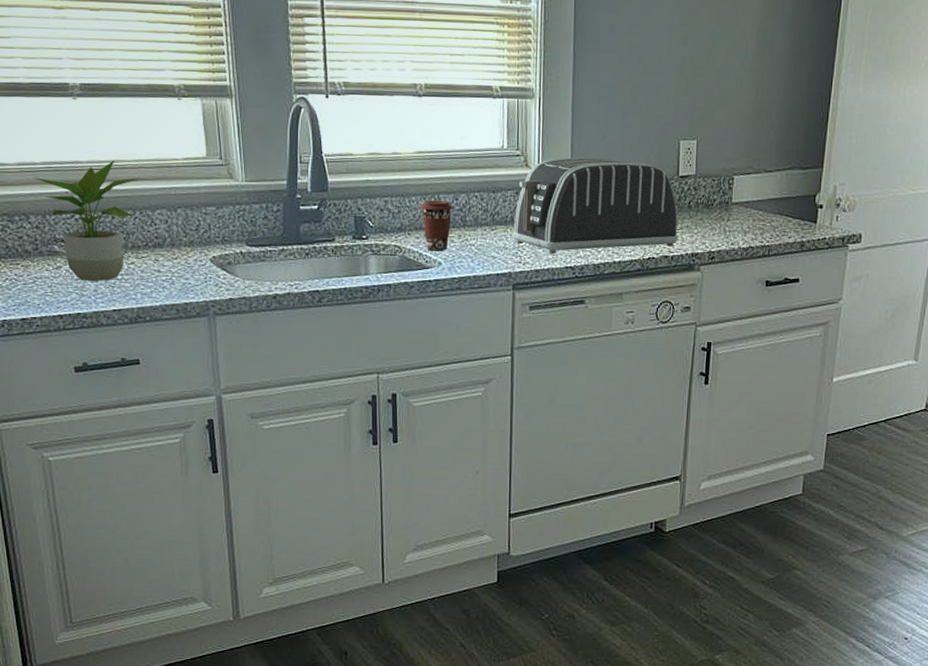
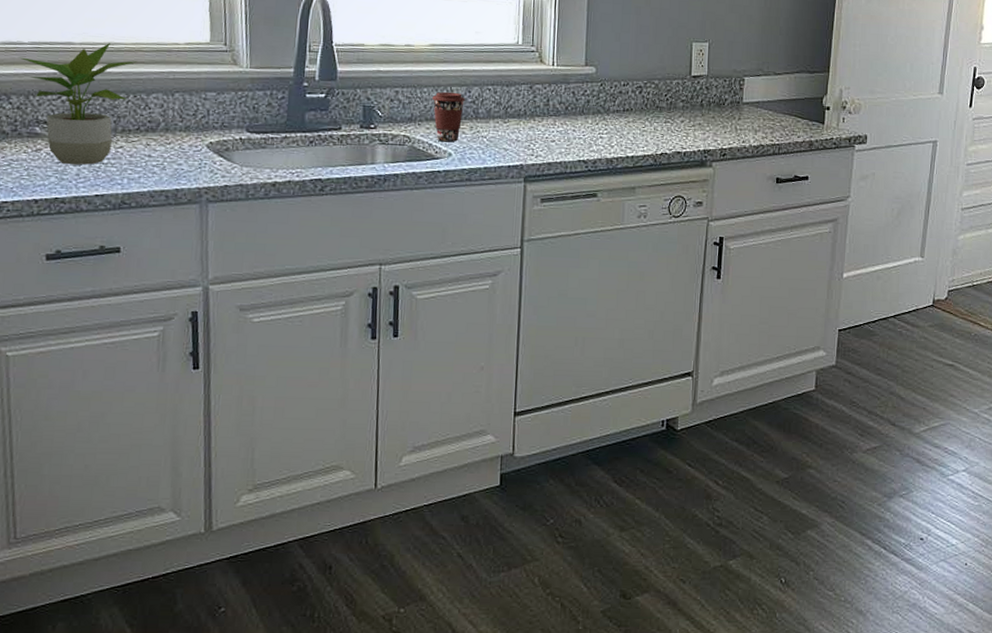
toaster: present [512,156,679,254] -> none [525,54,692,147]

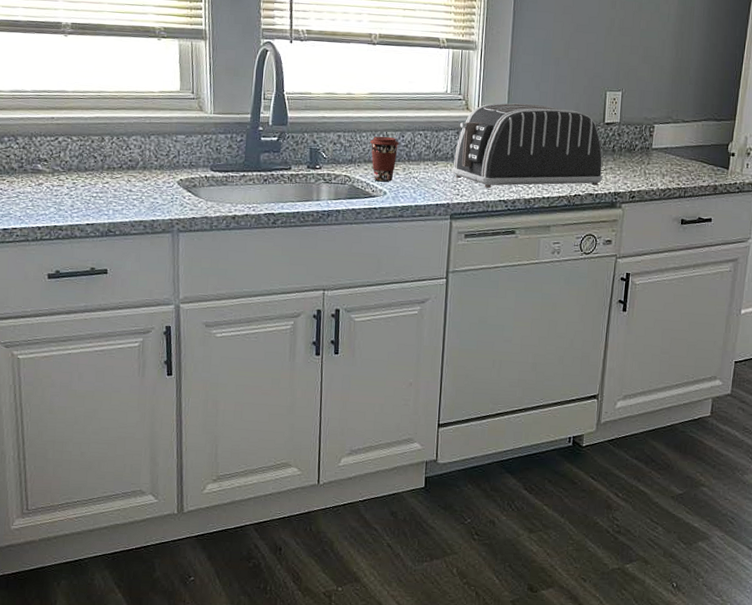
potted plant: present [18,43,138,165] -> none [23,91,120,198]
toaster: none [525,54,692,147] -> present [451,102,603,188]

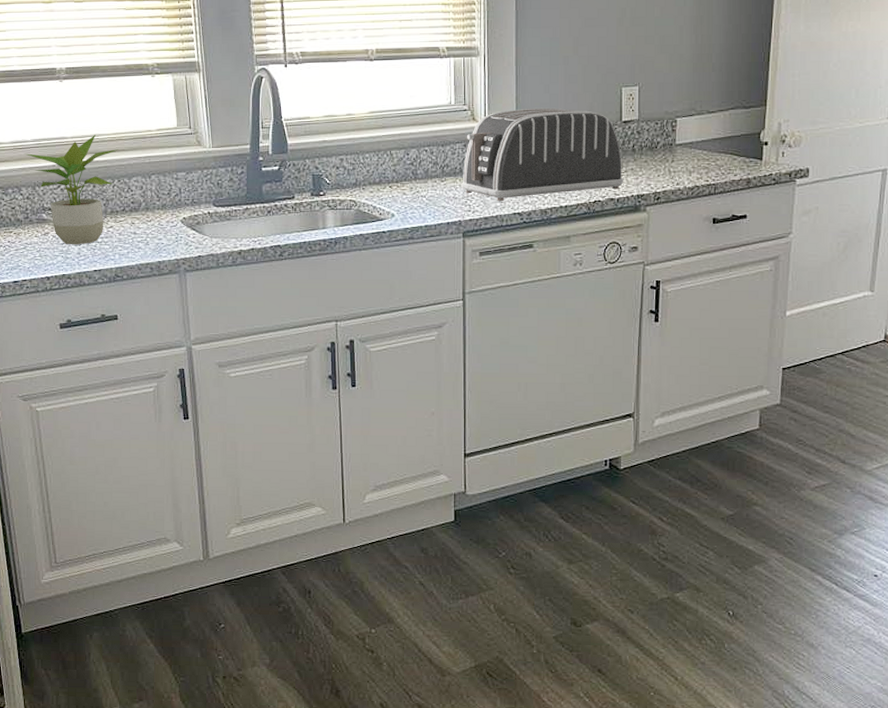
potted plant: none [23,91,120,198] -> present [24,135,119,245]
coffee cup: present [370,136,400,182] -> none [374,155,405,204]

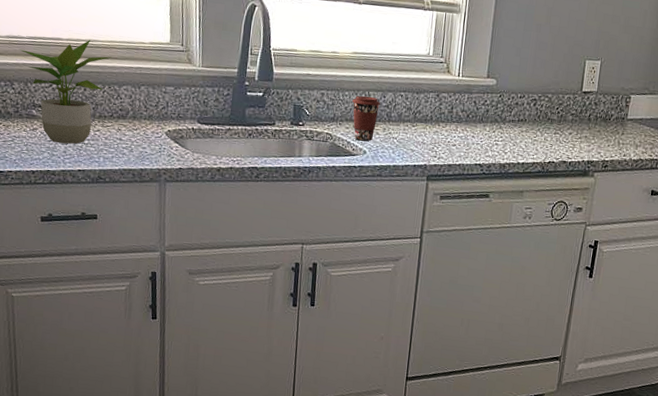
coffee cup: none [374,155,405,204] -> present [352,96,381,141]
toaster: present [461,107,624,201] -> none [430,67,578,154]

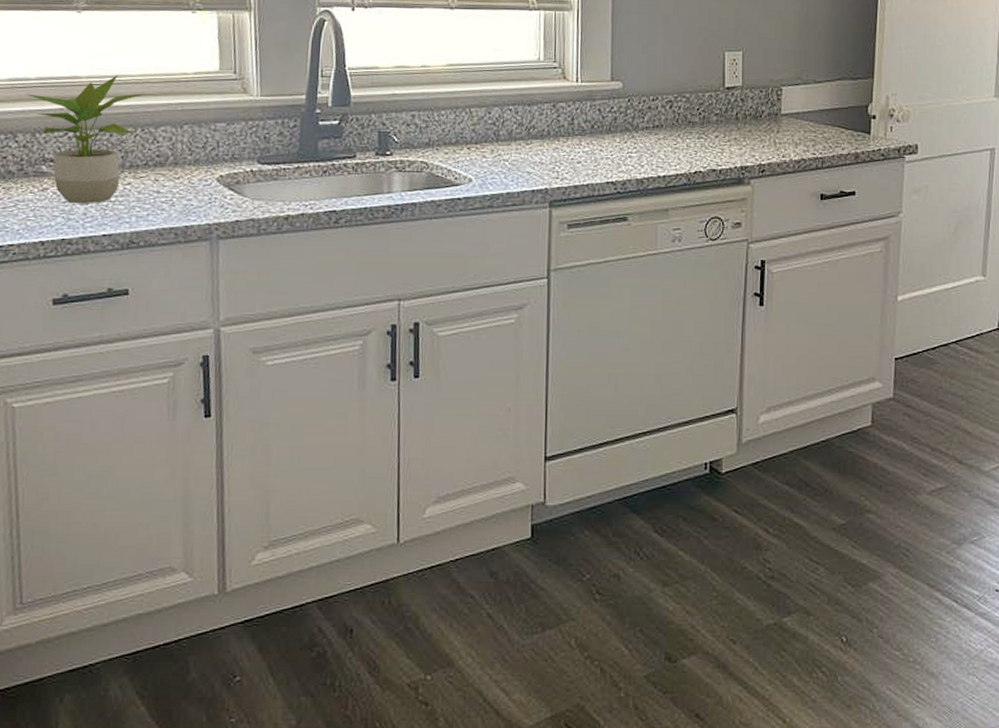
coffee cup: present [352,96,381,141] -> none [450,113,486,167]

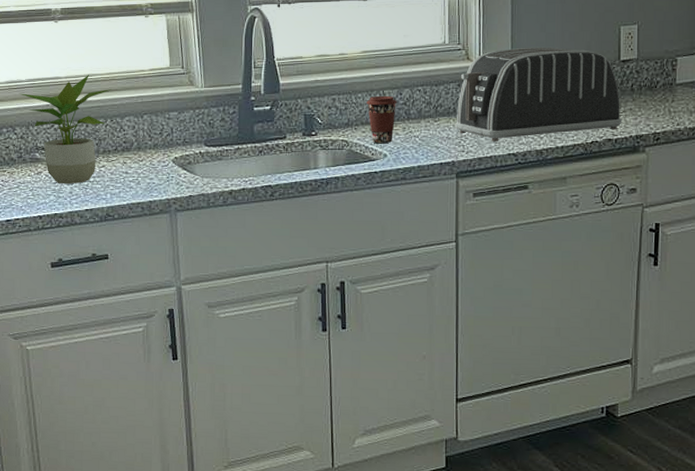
coffee cup: none [450,113,486,167] -> present [366,95,398,144]
toaster: none [548,68,727,168] -> present [454,46,622,141]

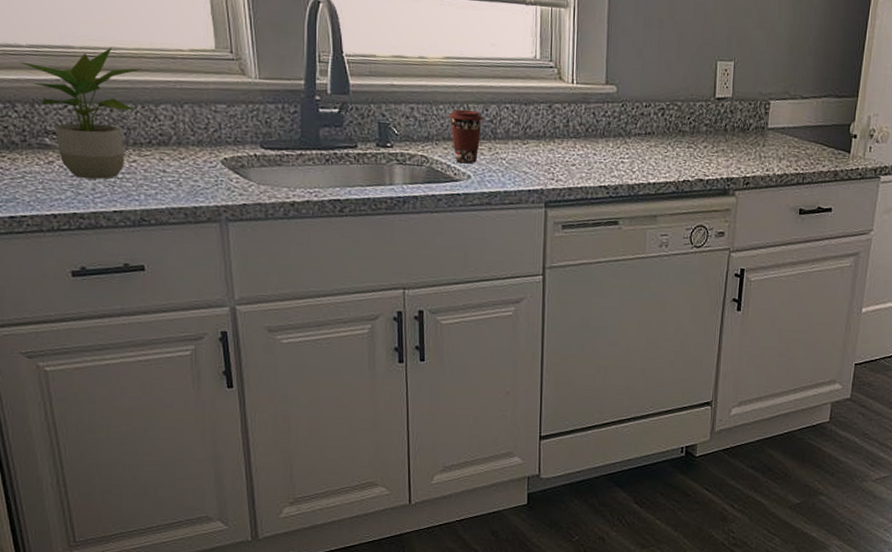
toaster: present [454,46,622,141] -> none [544,72,715,172]

